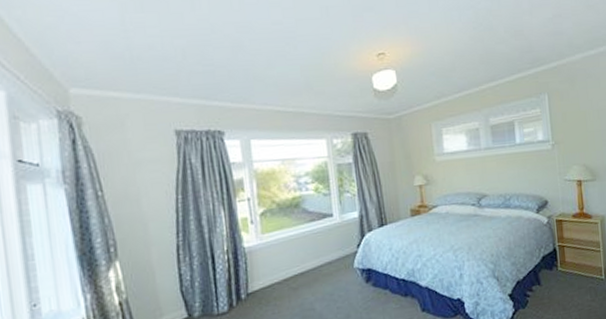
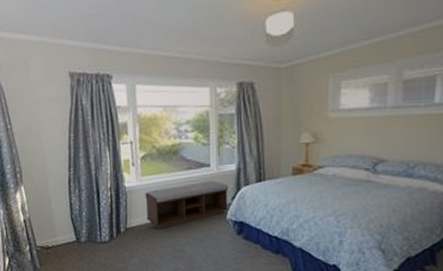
bench: none [266,230,354,289] -> present [145,180,228,229]

